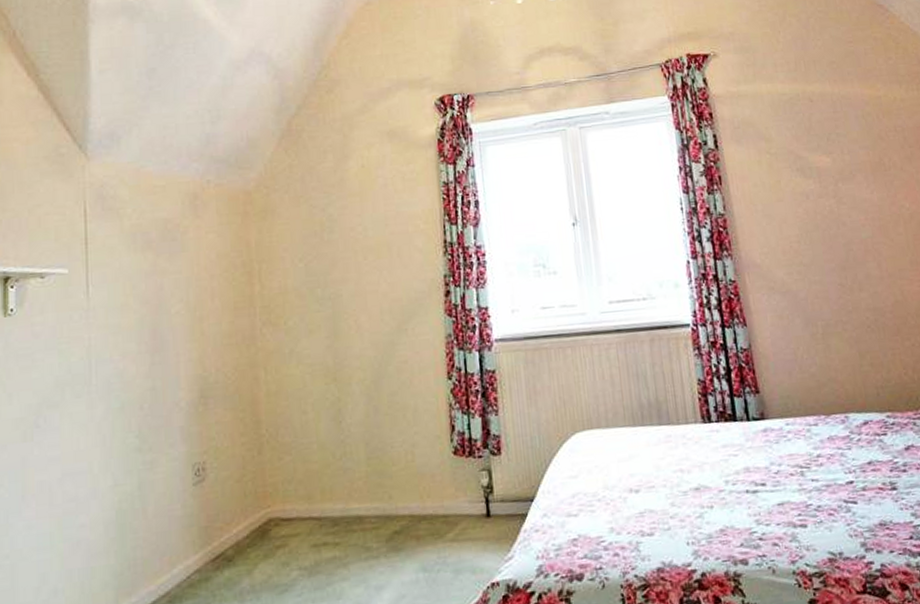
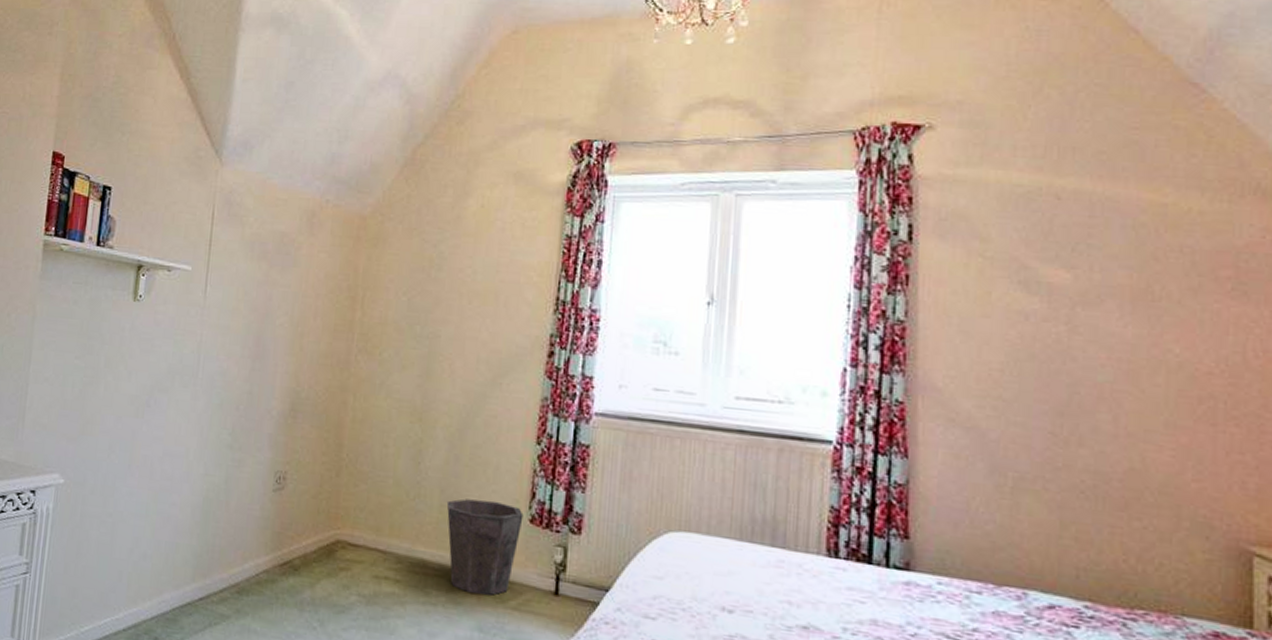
waste bin: none [373,441,447,537] -> present [446,498,524,595]

